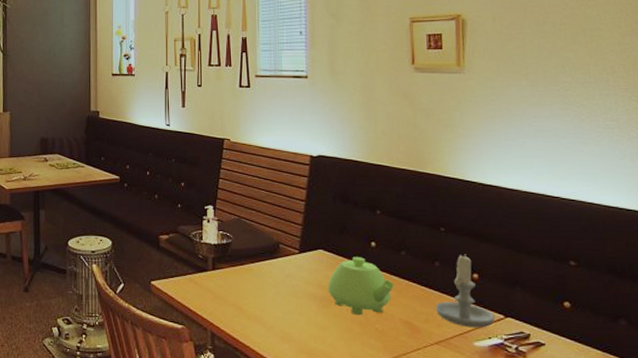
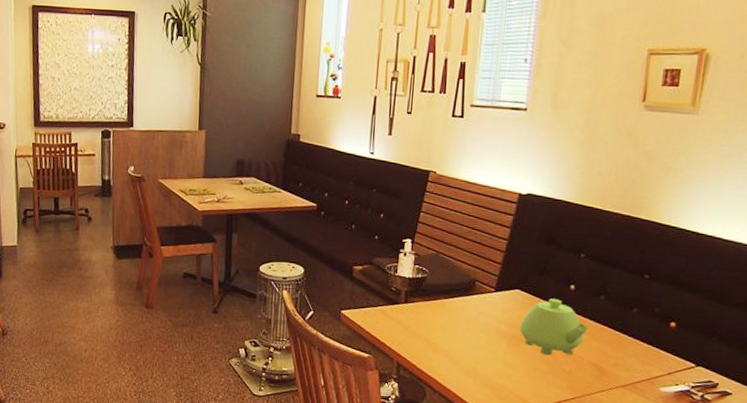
candle: present [436,254,495,328] -> none [627,302,686,375]

